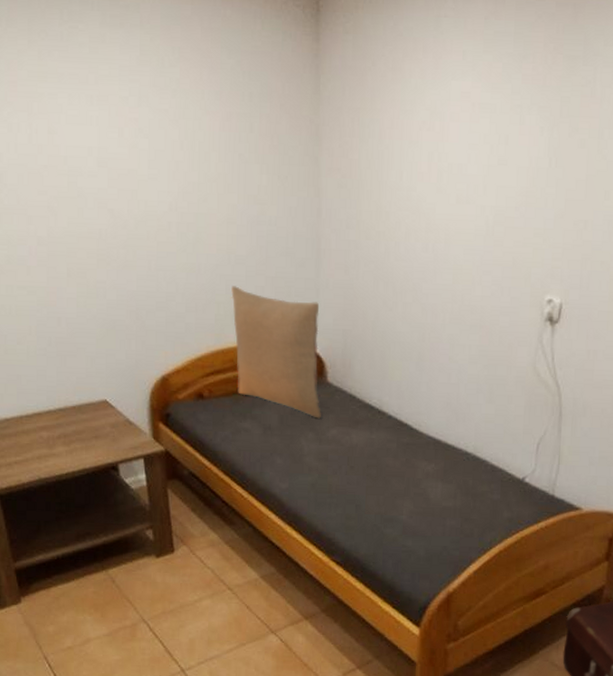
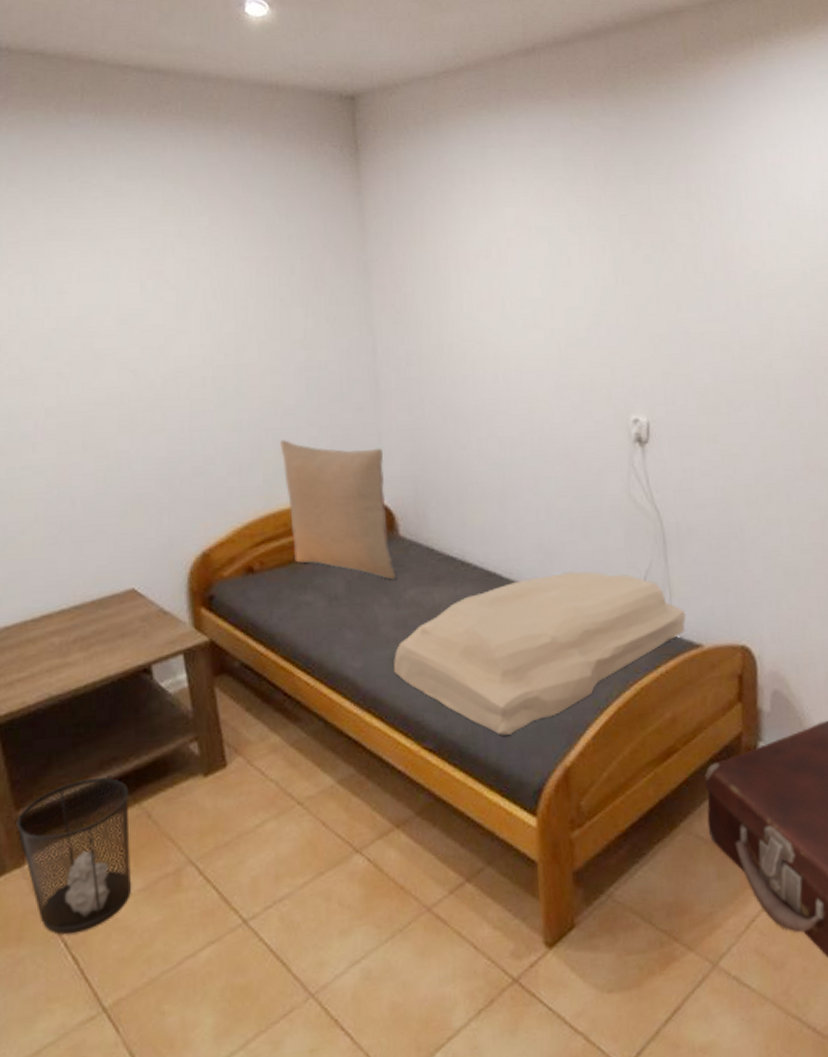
waste bin: none [14,546,99,658] -> present [16,777,132,934]
blanket: none [312,430,571,560] -> present [393,571,686,736]

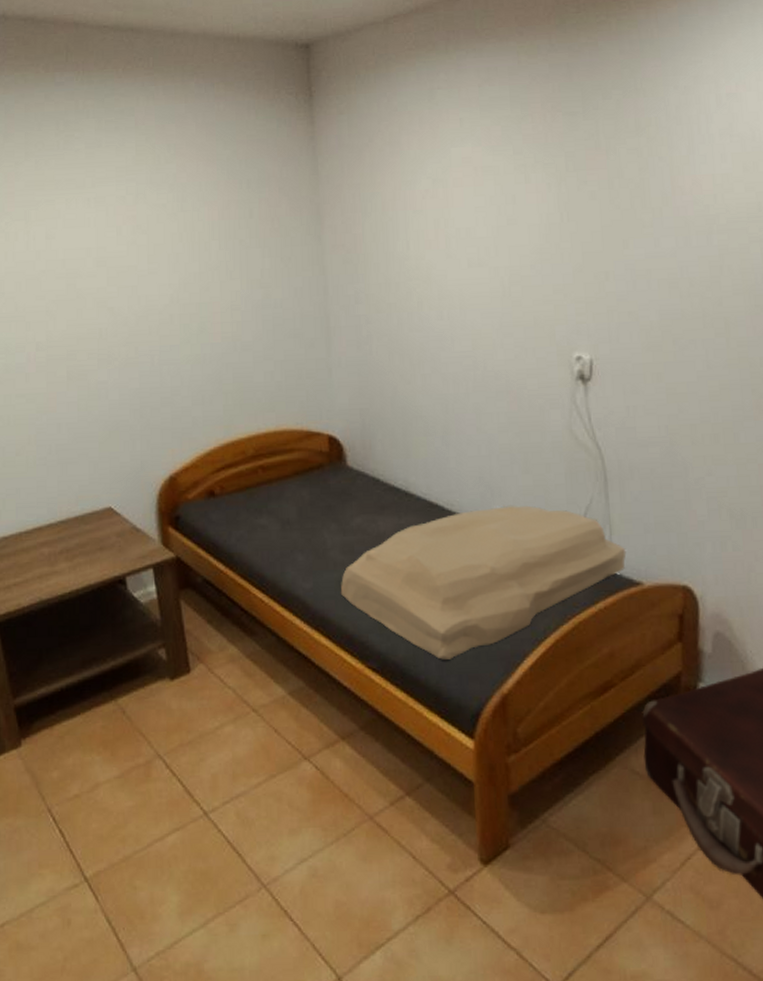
waste bin: present [16,777,132,934] -> none [13,675,109,810]
pillow: present [280,440,396,580] -> none [239,373,343,507]

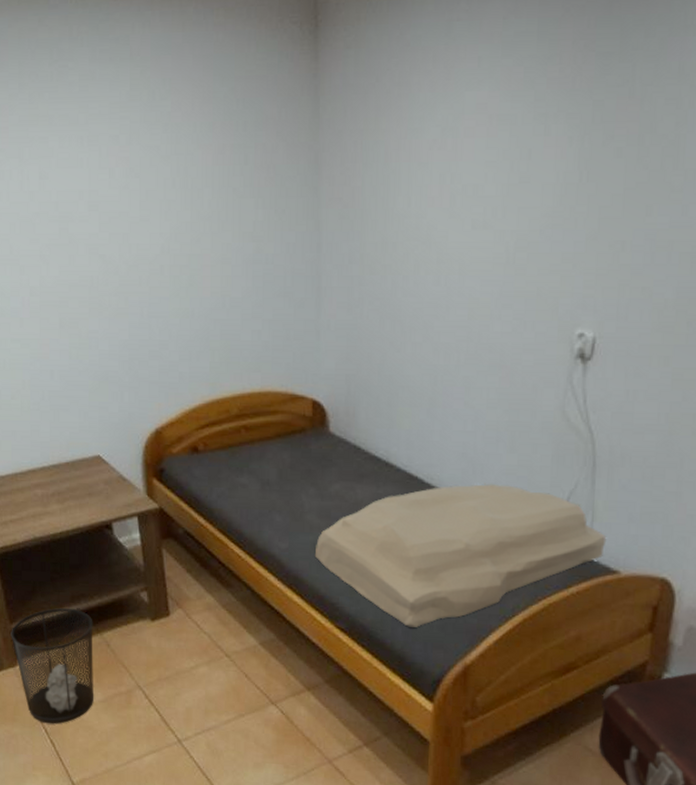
waste bin: none [13,675,109,810] -> present [11,608,95,724]

